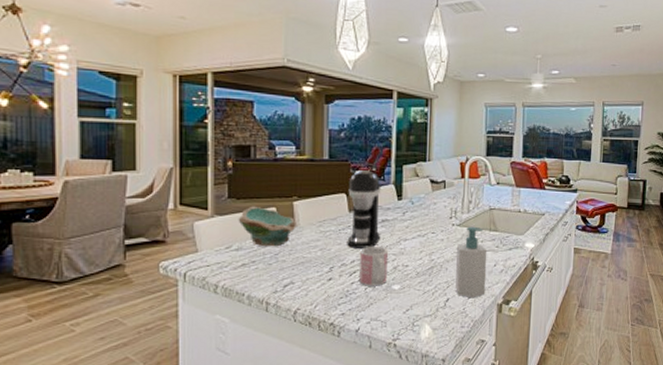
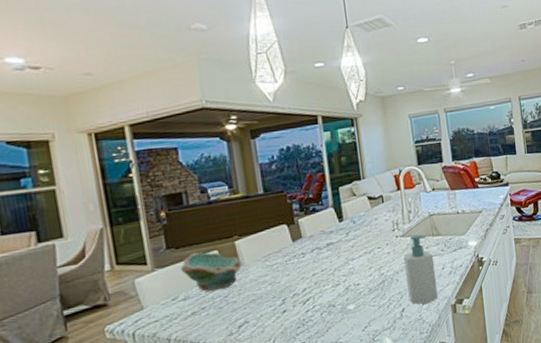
coffee maker: present [347,170,381,248] -> none [287,198,328,277]
mug: present [359,246,388,286] -> none [310,270,341,312]

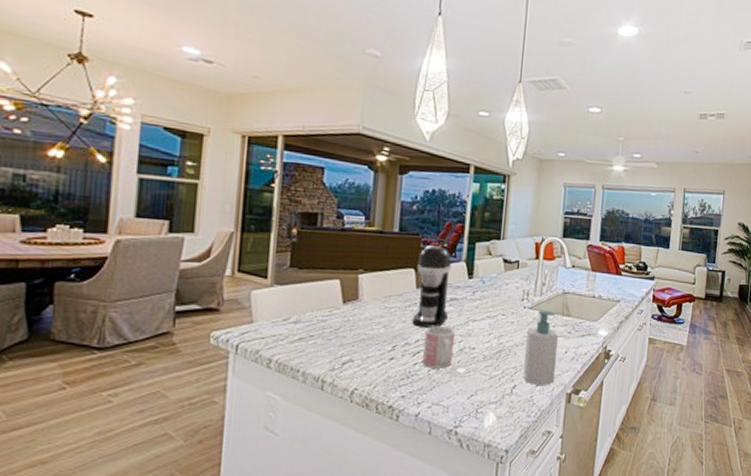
bowl: present [180,252,242,292] -> none [298,276,360,322]
coffee maker: none [287,198,328,277] -> present [412,245,452,328]
mug: none [310,270,341,312] -> present [423,325,455,369]

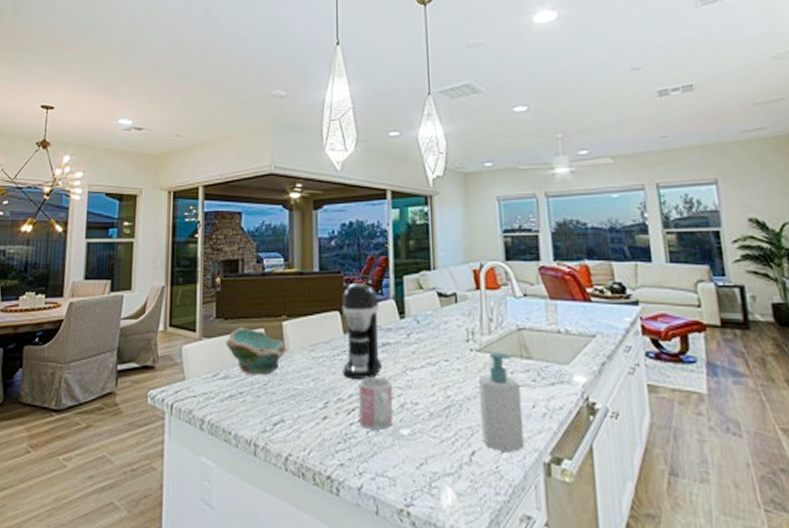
bowl: none [298,276,360,322] -> present [225,327,286,376]

